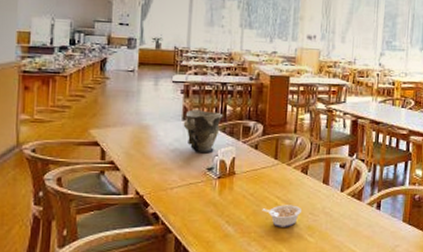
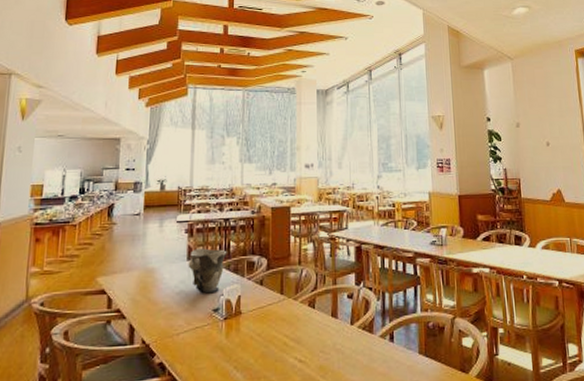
legume: present [262,205,302,227] -> none [271,343,313,370]

